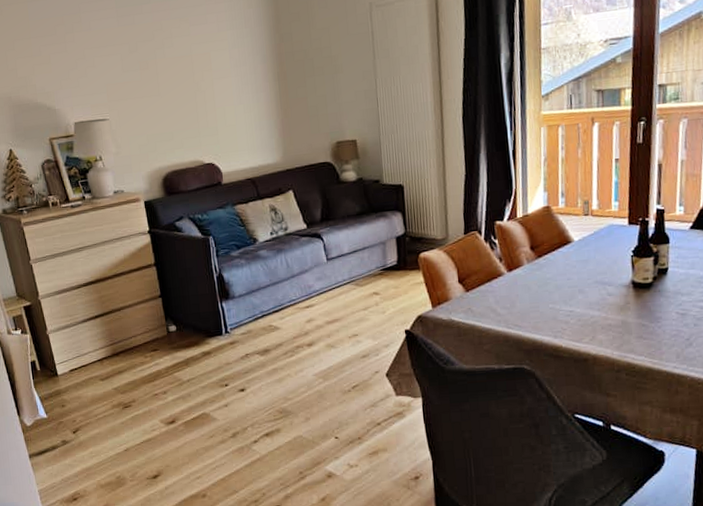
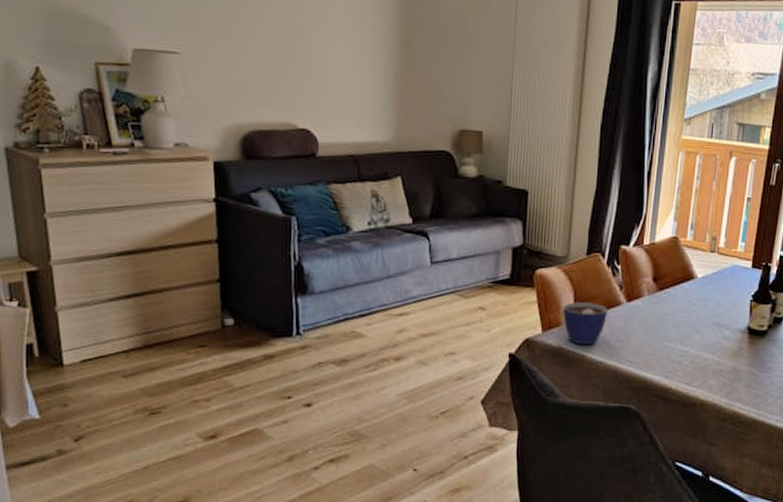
cup: none [448,276,491,316] -> present [562,302,607,346]

